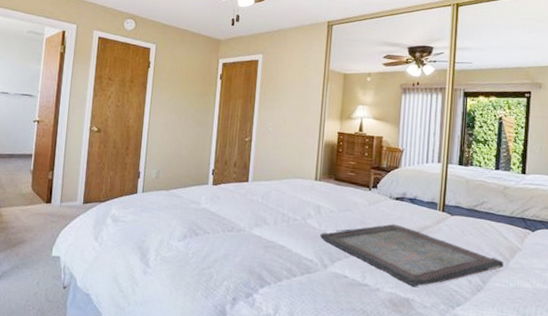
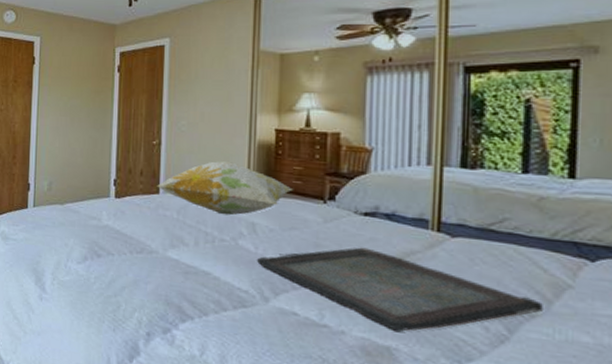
decorative pillow: none [247,156,348,200] -> present [157,161,293,216]

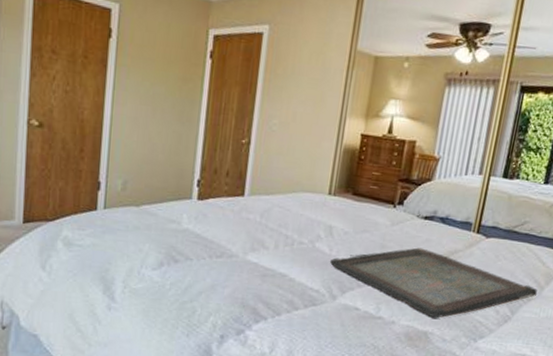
decorative pillow: present [157,161,293,216] -> none [242,163,369,219]

